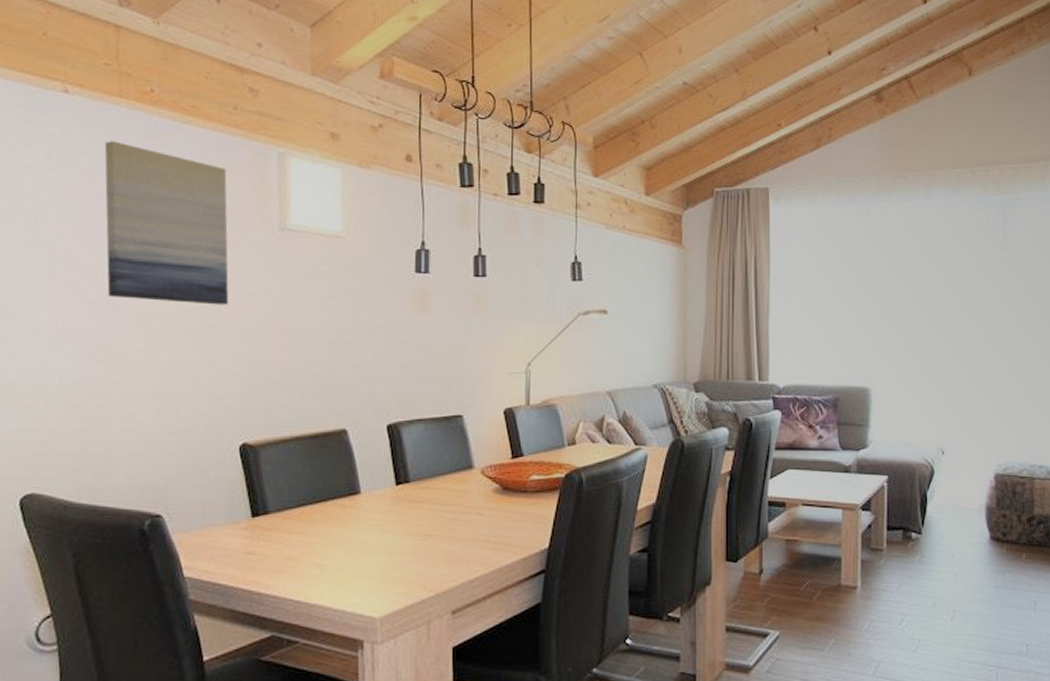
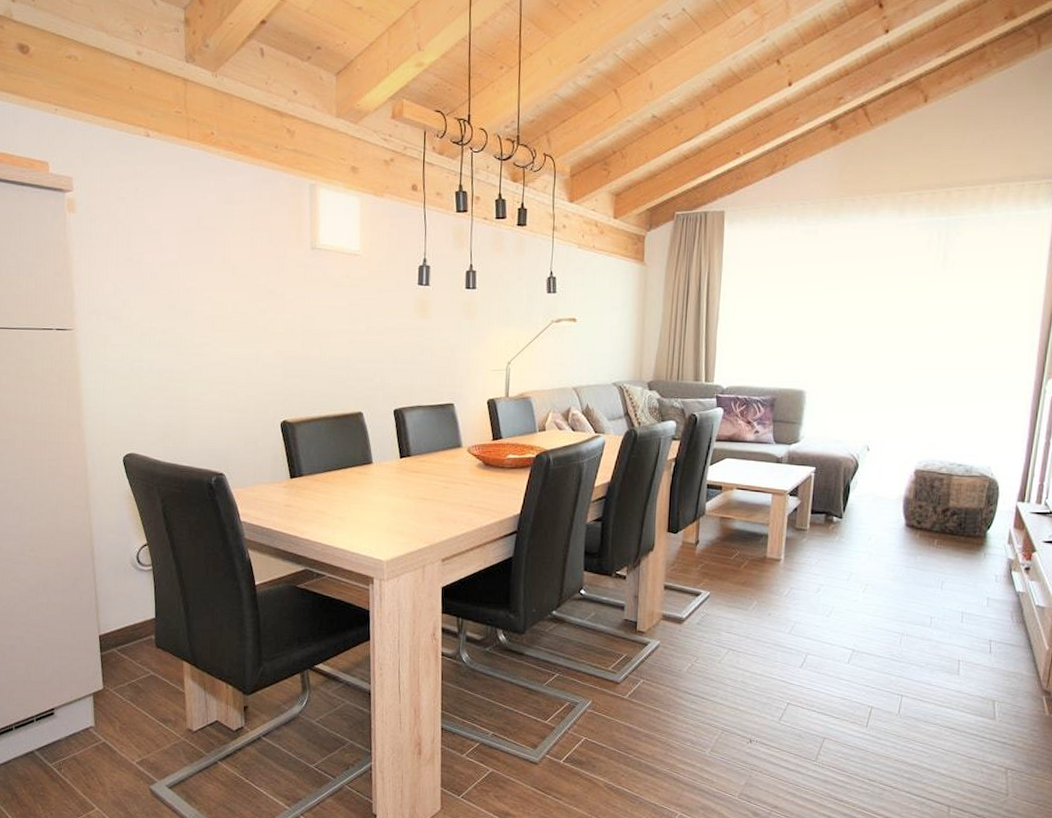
wall art: present [104,141,229,305] -> none [177,176,272,311]

